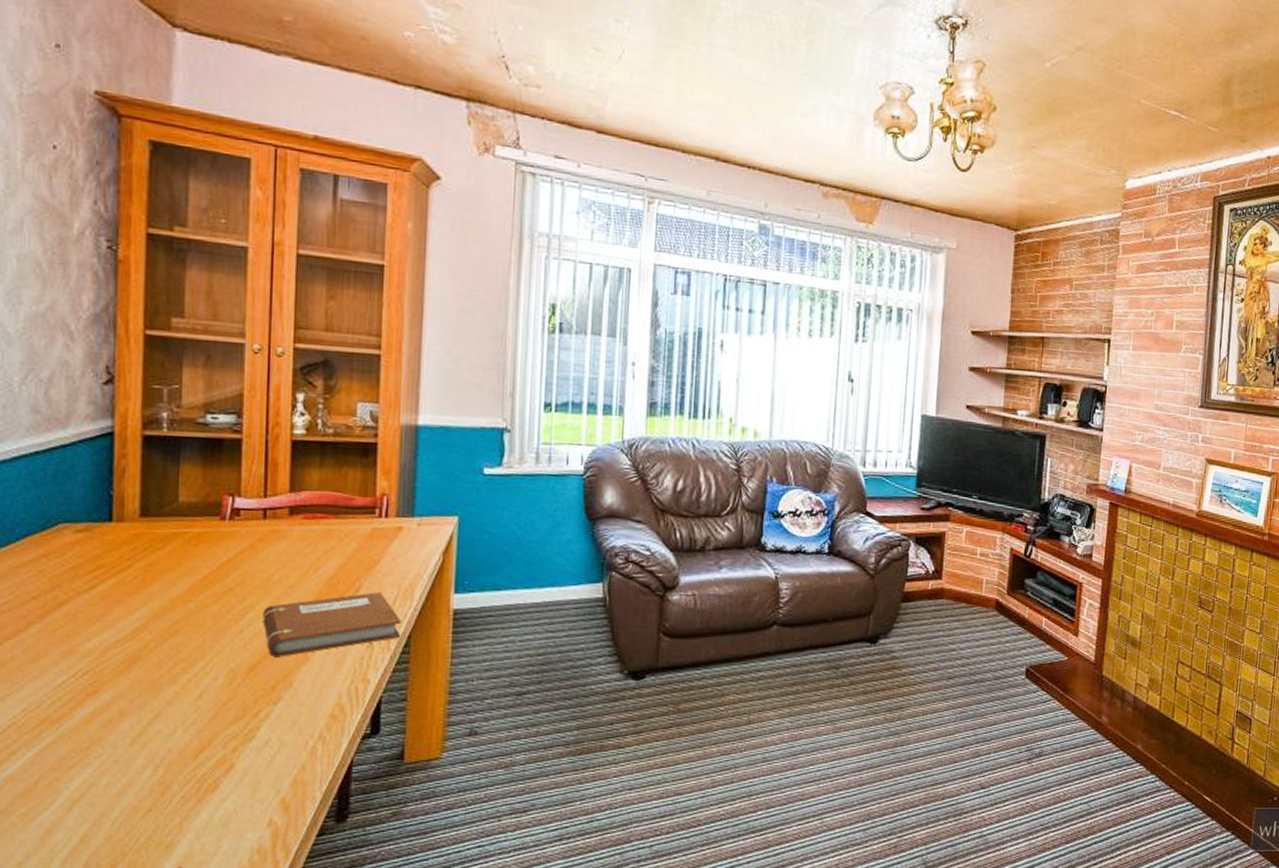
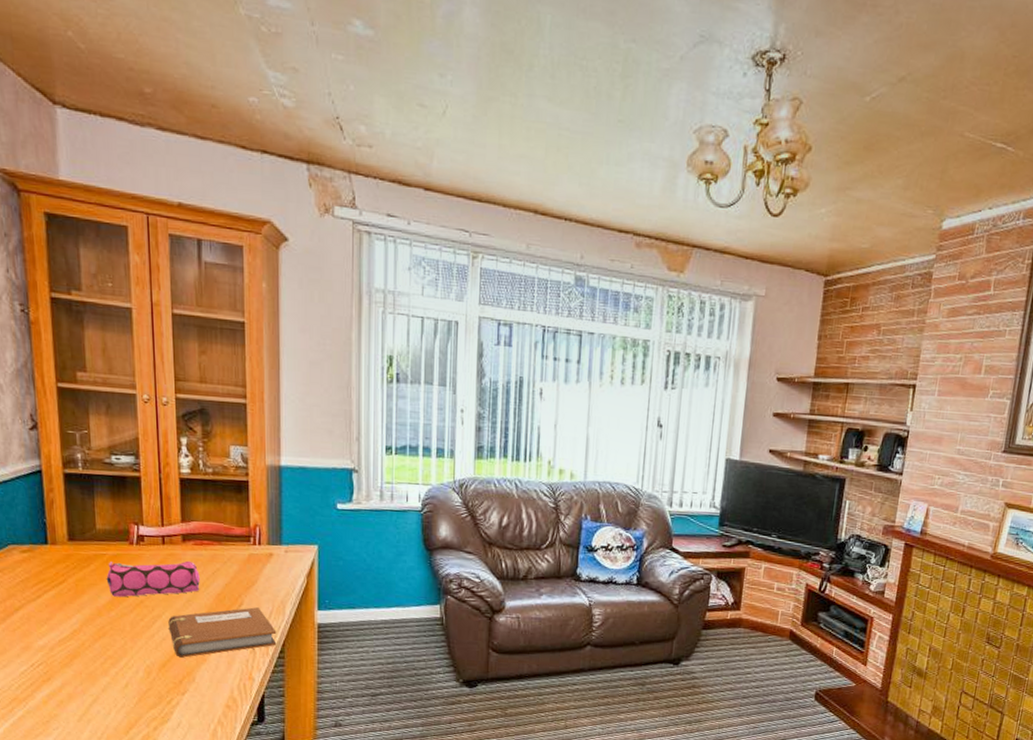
pencil case: none [186,538,308,585] -> present [106,560,200,597]

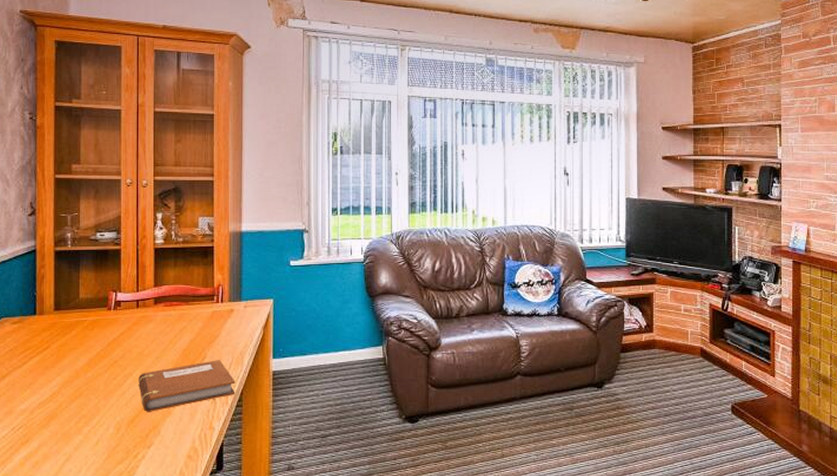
pencil case: present [106,560,200,597] -> none [85,321,168,359]

